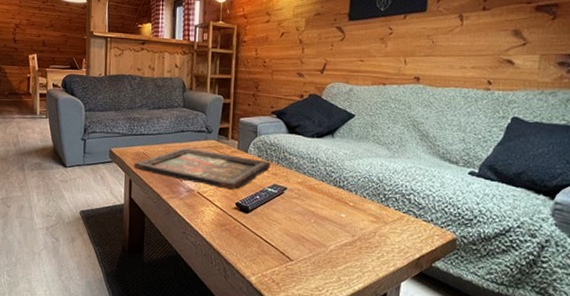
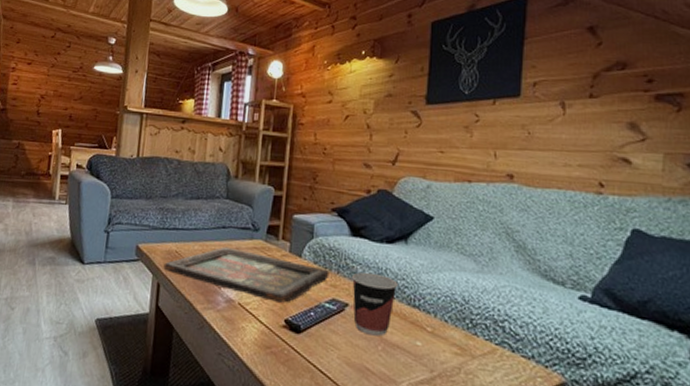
cup: none [289,162,326,212] -> present [352,272,398,336]

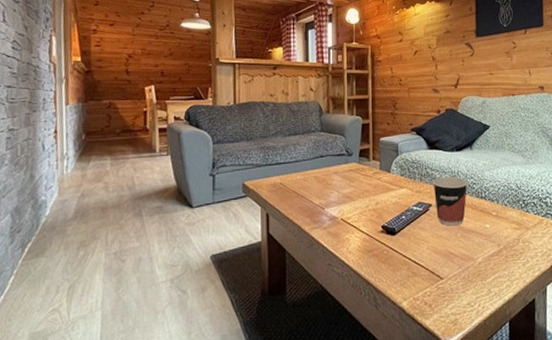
decorative tray: present [163,246,330,303] -> none [270,173,414,213]

